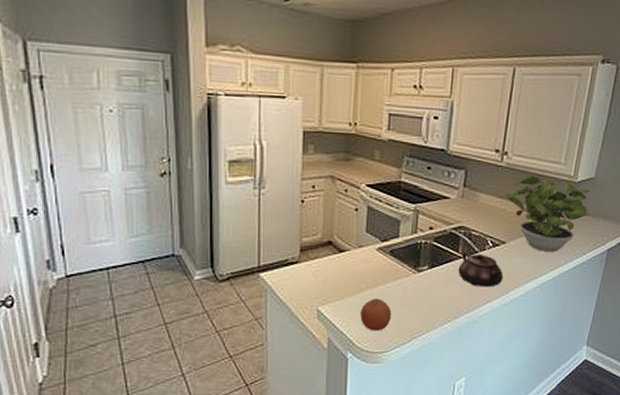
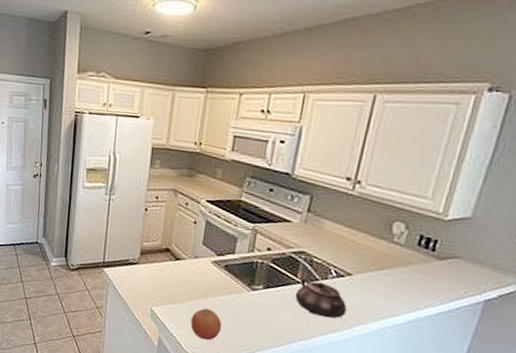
potted plant: present [506,175,591,251] -> none [355,208,465,293]

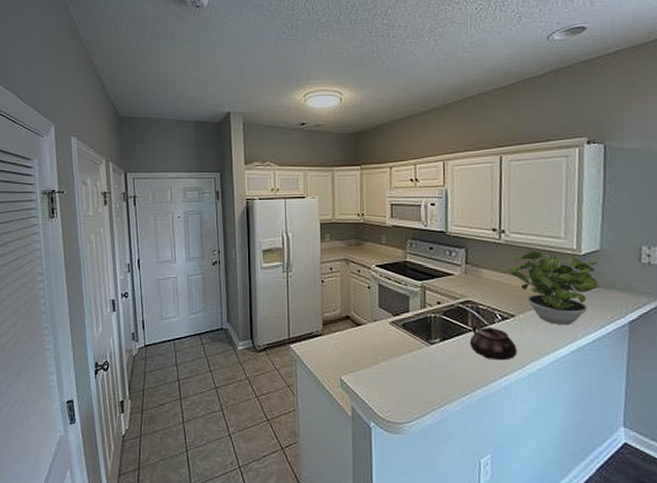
fruit: present [190,308,222,341] -> none [380,369,409,402]
potted plant: none [355,208,465,293] -> present [508,251,598,324]

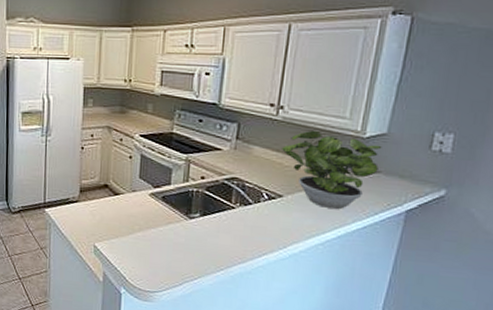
teapot: present [469,325,517,361] -> none [231,202,281,240]

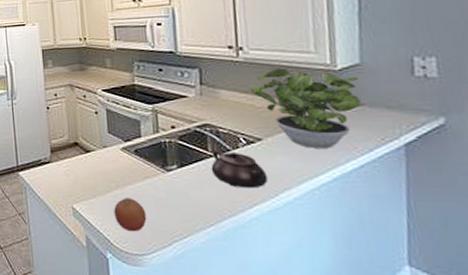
fruit: none [133,240,164,272] -> present [114,198,147,232]
teapot: none [231,202,281,240] -> present [211,150,268,189]

